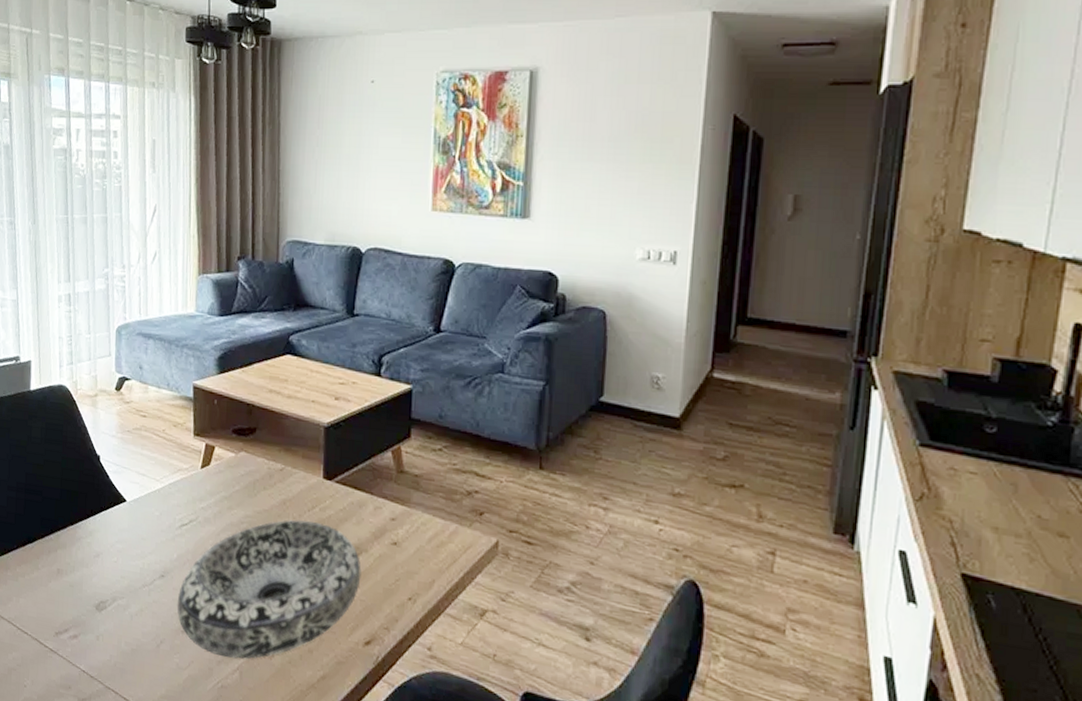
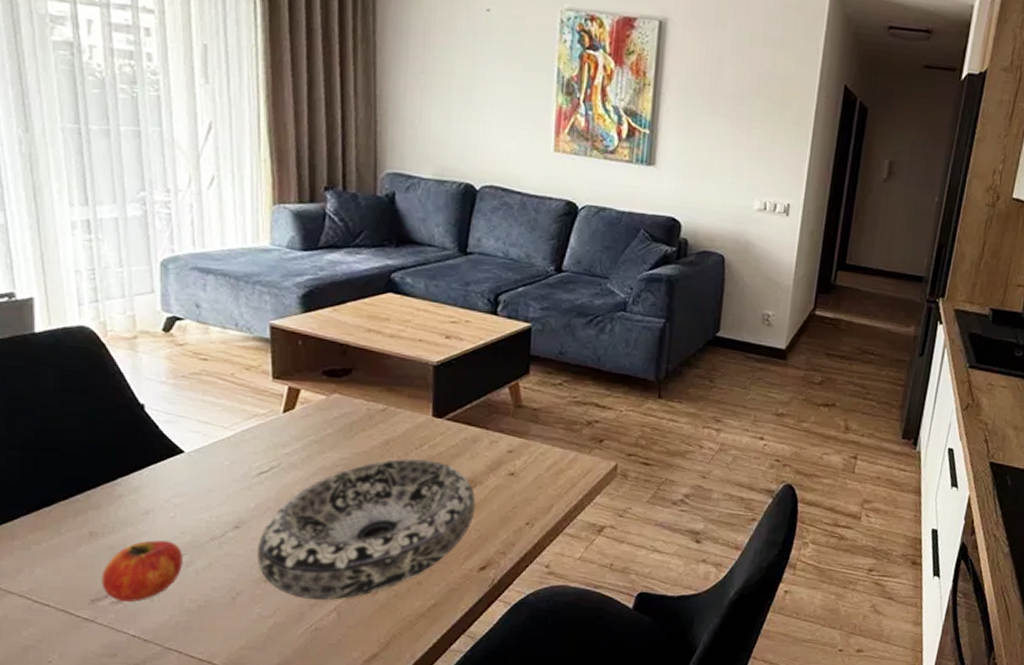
fruit: none [63,581,122,639] -> present [101,540,183,602]

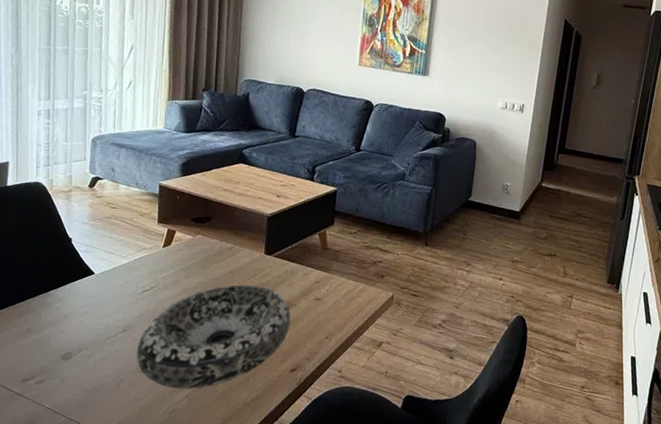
fruit: present [101,540,183,602] -> none [30,337,87,382]

